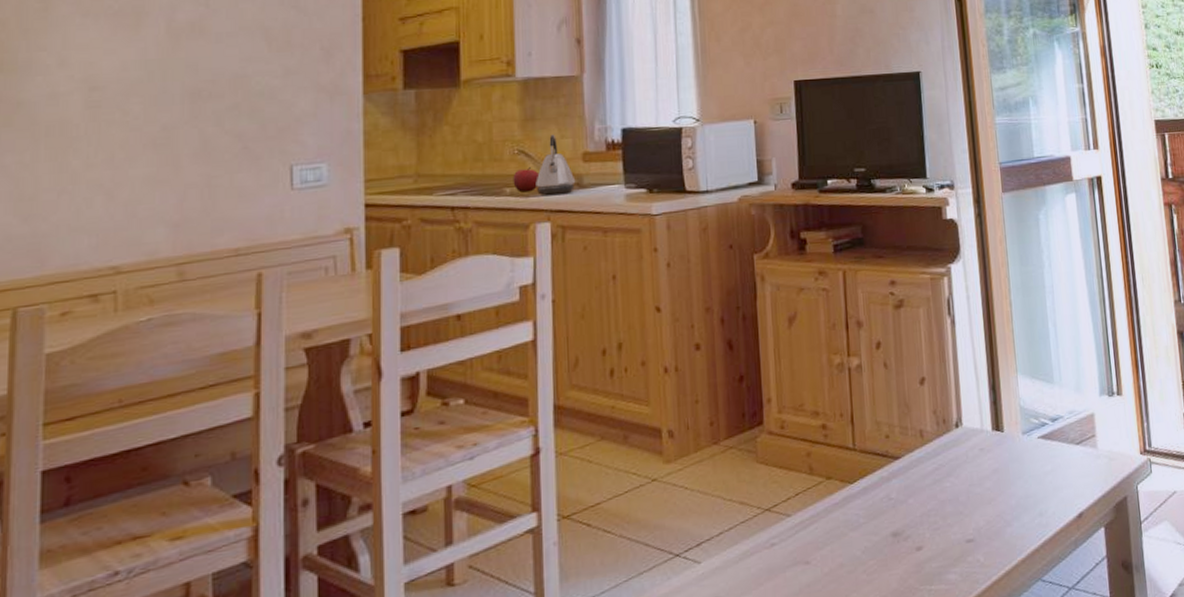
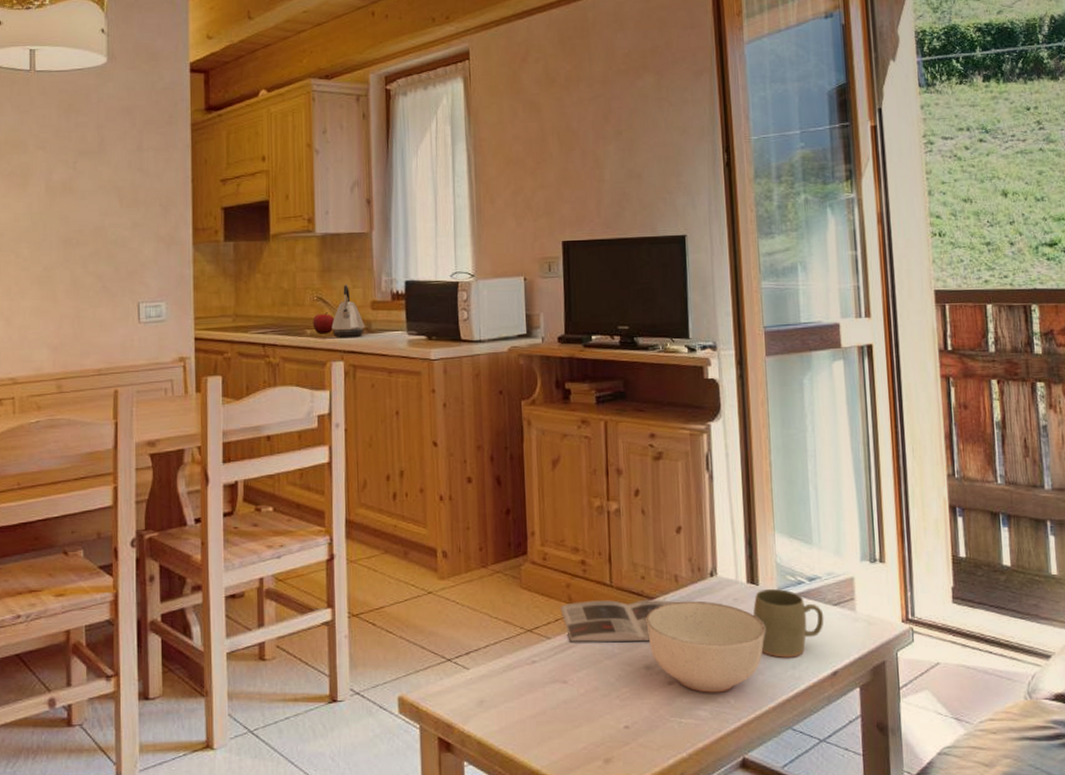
magazine: none [800,458,924,517] -> present [560,600,678,642]
bowl: none [891,455,1013,554] -> present [645,601,766,693]
mug: none [999,433,1068,506] -> present [753,588,824,658]

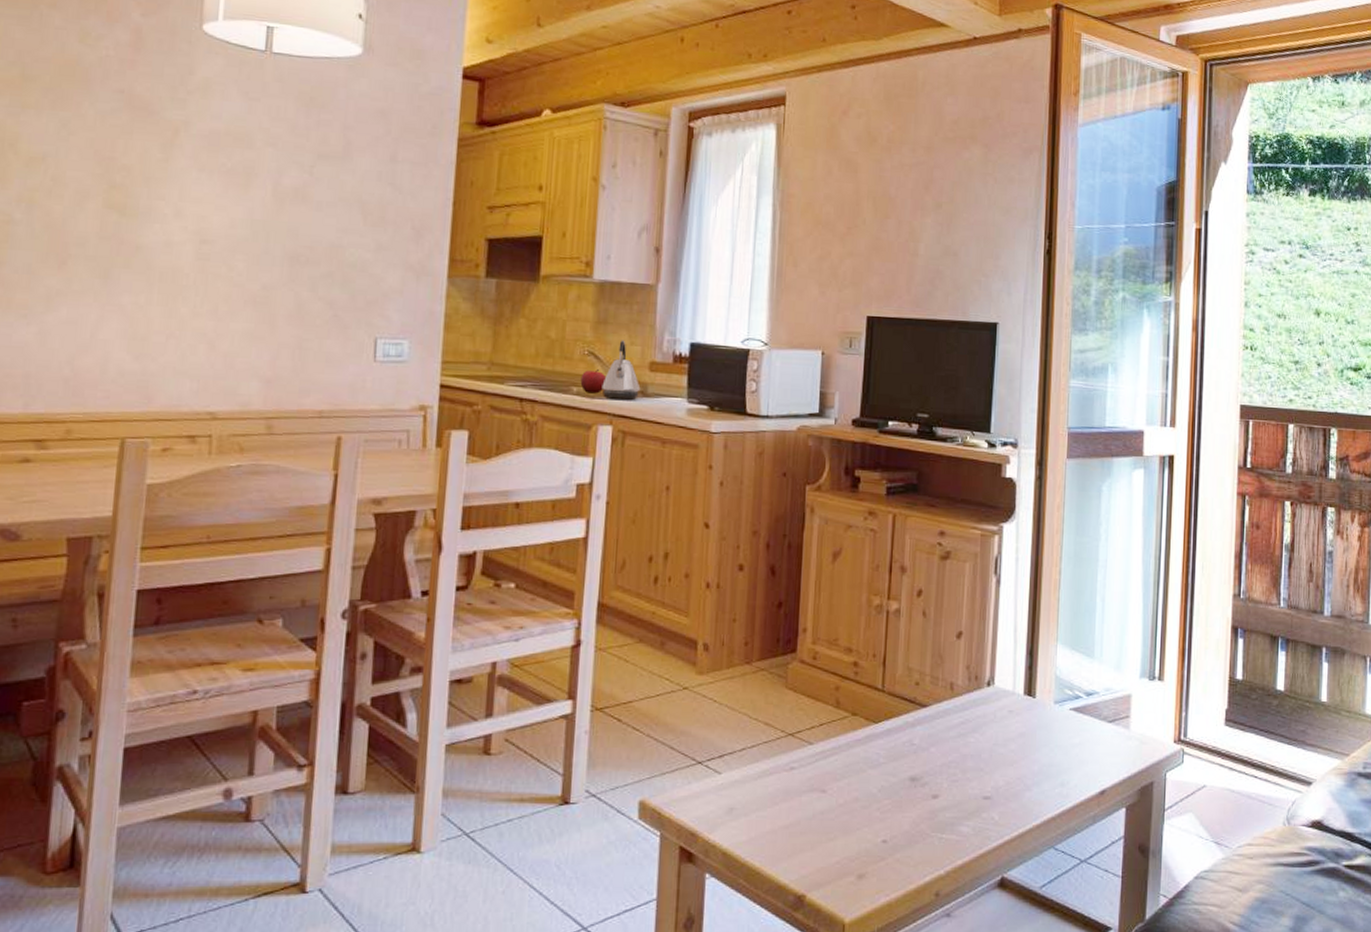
magazine: present [560,600,678,642] -> none [826,705,951,752]
bowl: present [645,601,766,693] -> none [915,710,1039,808]
mug: present [753,588,824,658] -> none [1027,701,1098,774]

